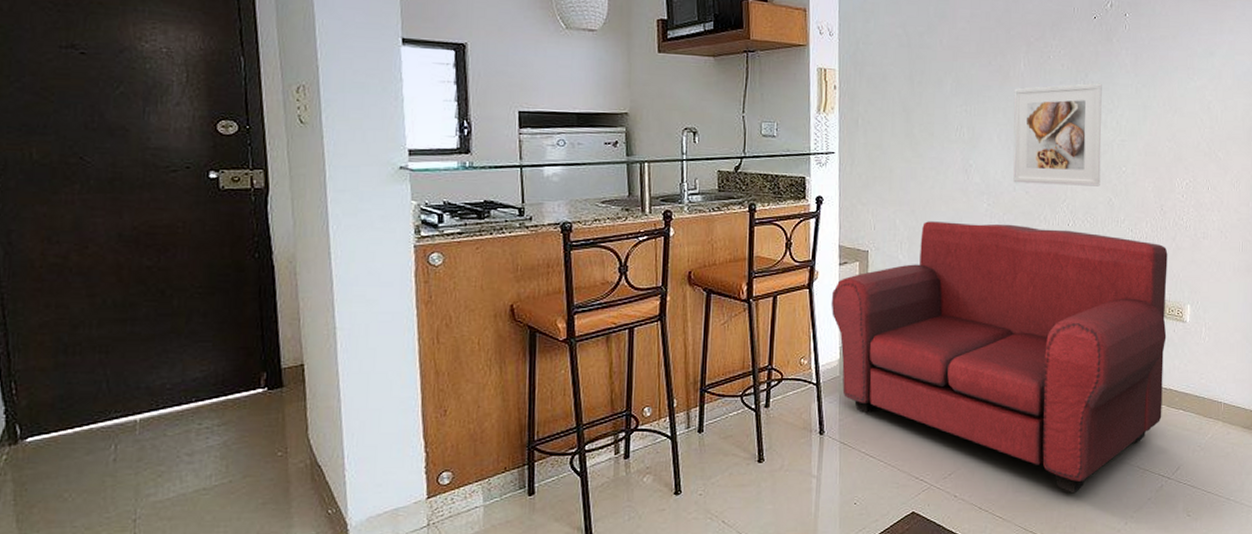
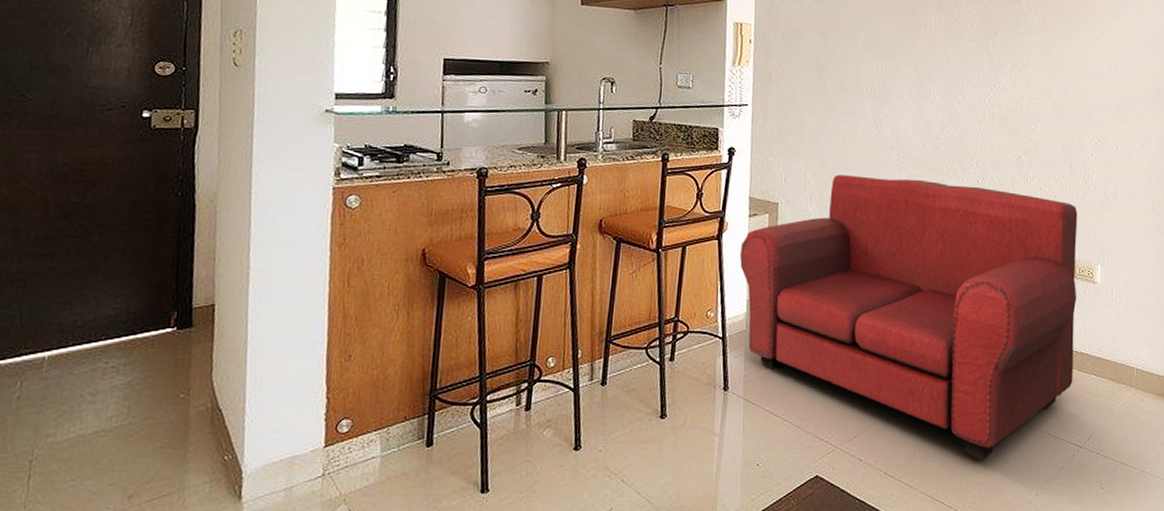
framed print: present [1013,83,1102,187] -> none [923,42,1011,144]

